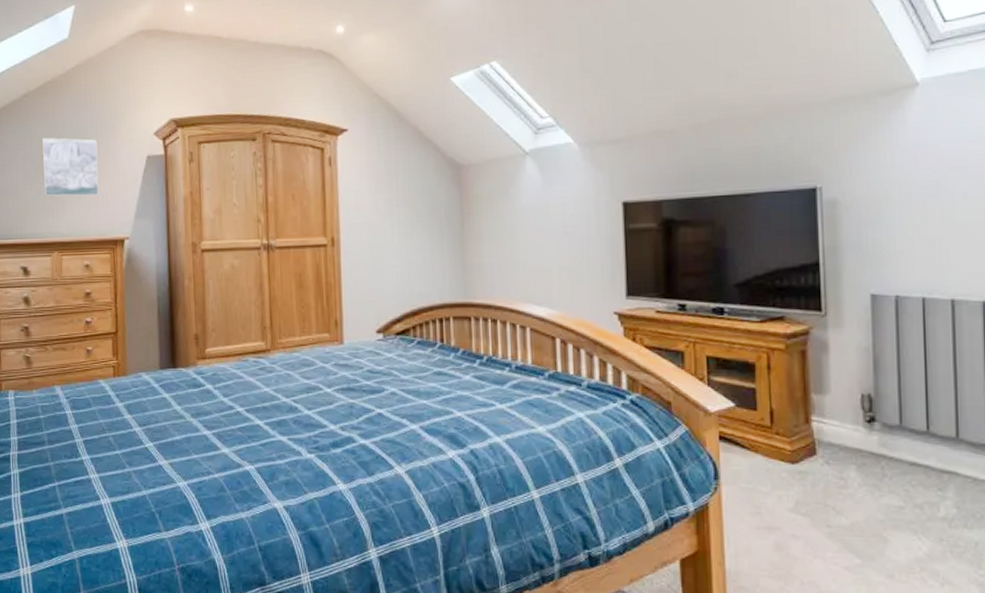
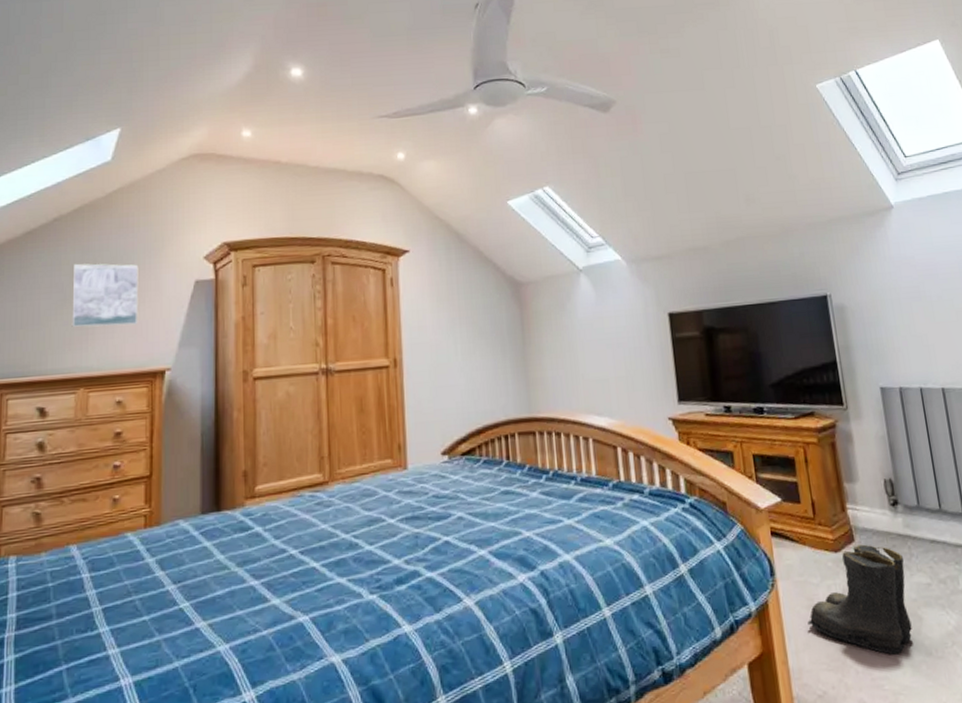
boots: none [751,459,875,572] -> present [807,544,912,655]

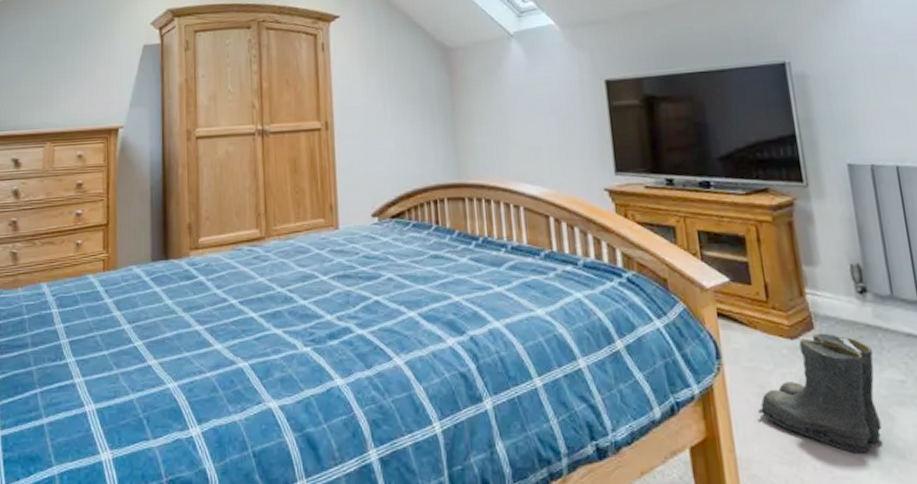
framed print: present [71,263,139,327] -> none [39,29,95,87]

